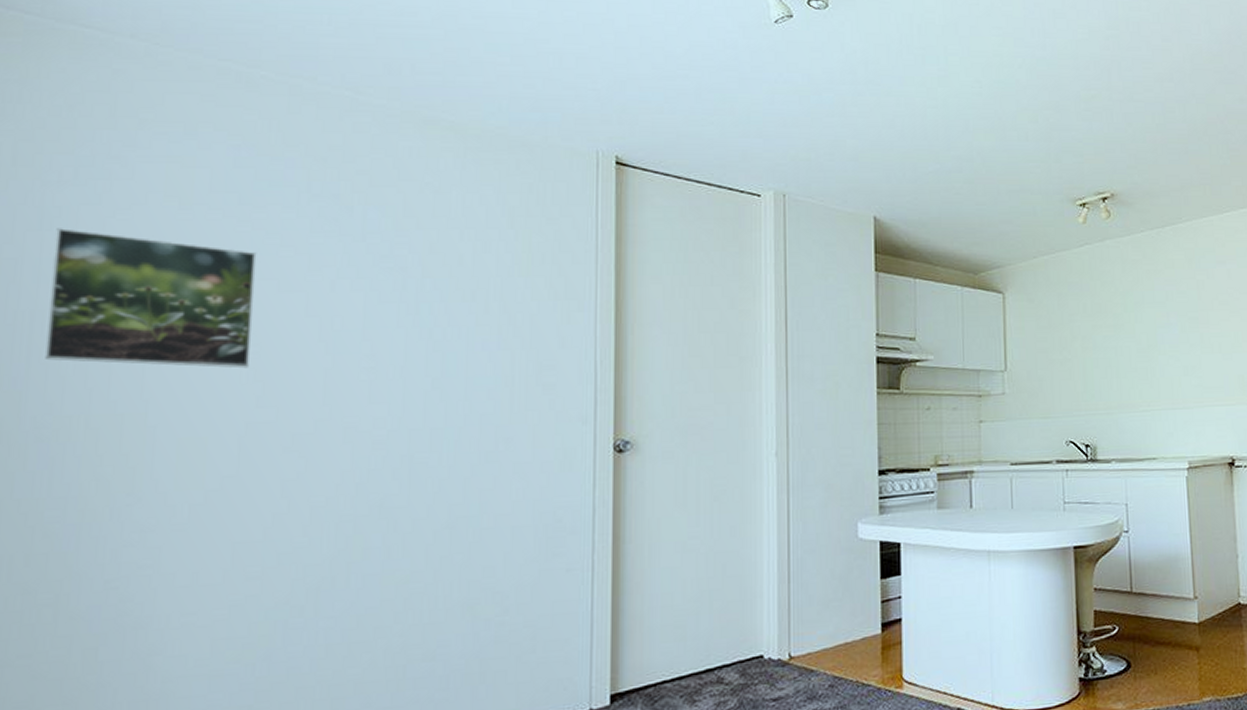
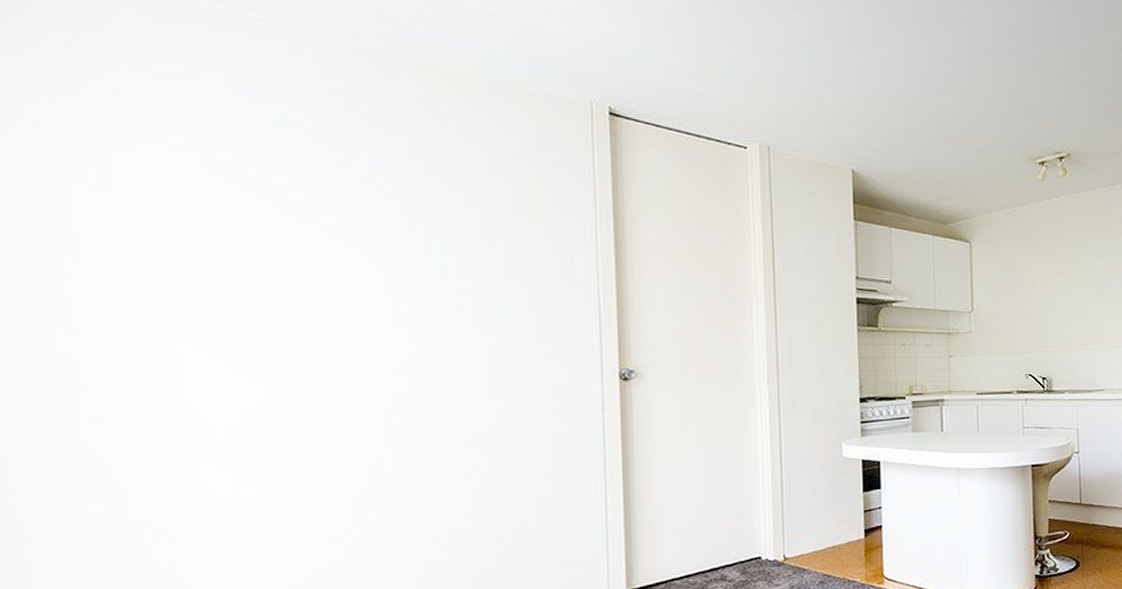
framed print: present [45,228,257,369] -> none [67,163,271,300]

